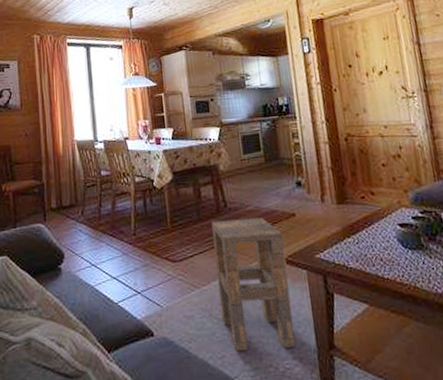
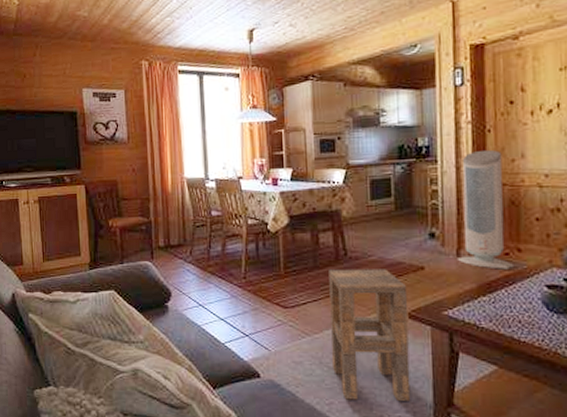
air purifier: none [317,106,371,212] -> present [456,149,515,270]

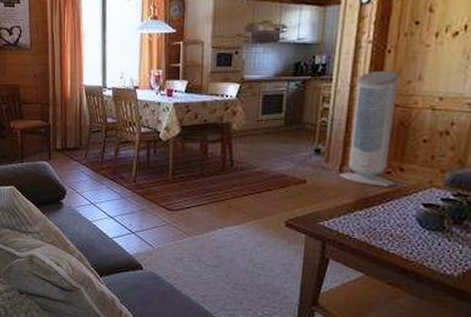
side table: present [329,269,411,401] -> none [210,178,288,298]

